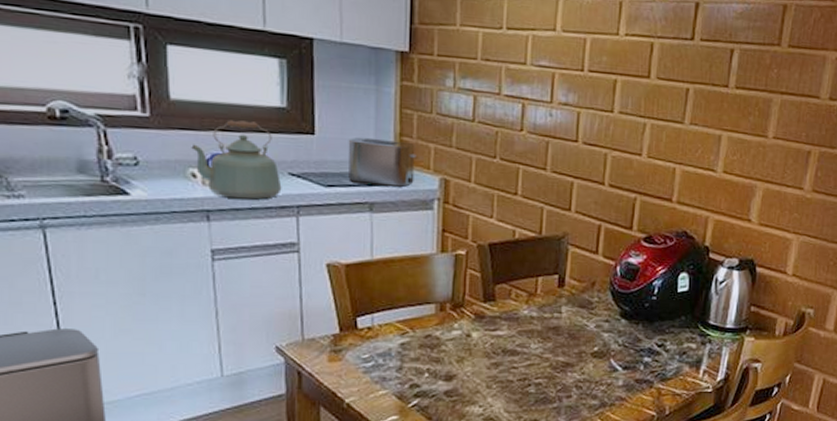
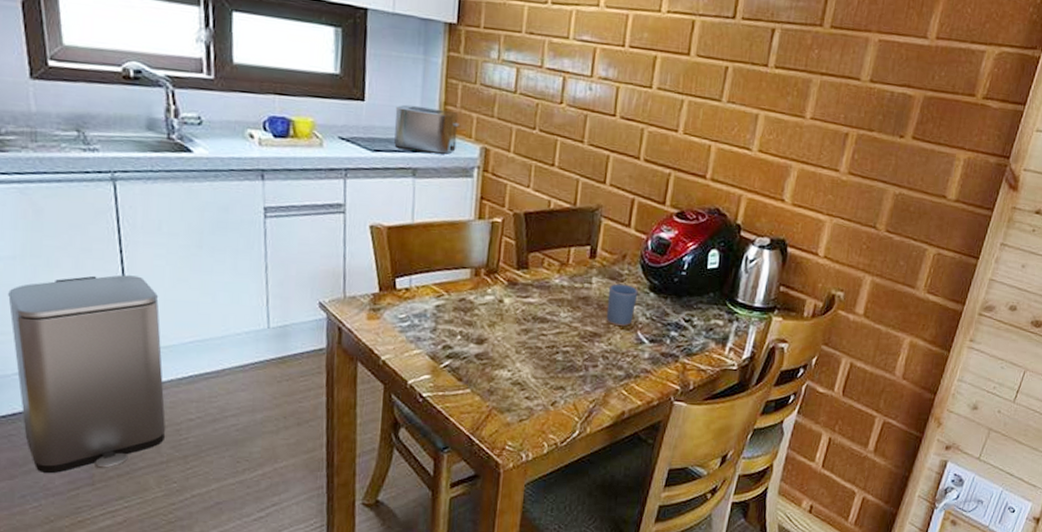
kettle: present [191,120,282,201] -> none [250,84,332,162]
mug: none [578,311,609,354] -> present [606,283,638,326]

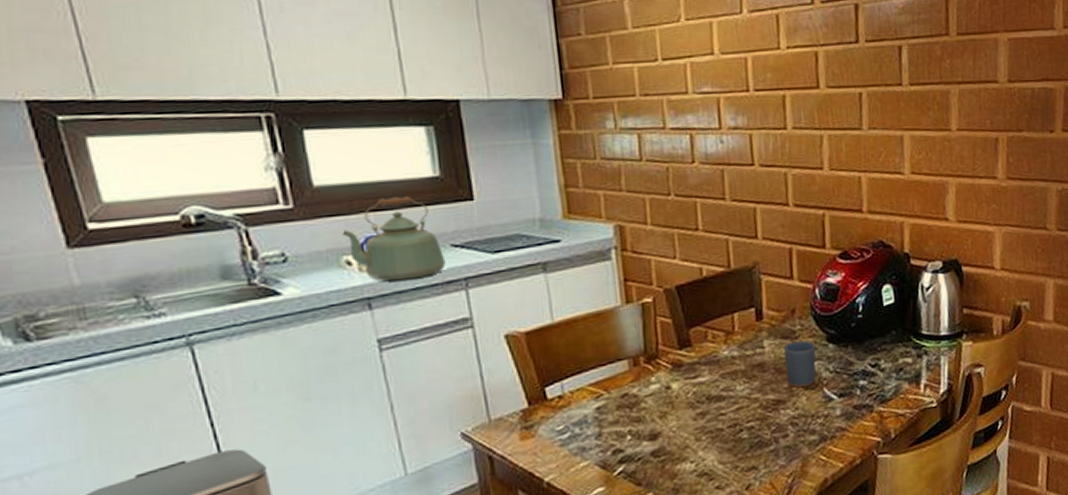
kettle: none [250,84,332,162] -> present [342,196,446,282]
toaster: present [394,104,459,155] -> none [510,192,587,246]

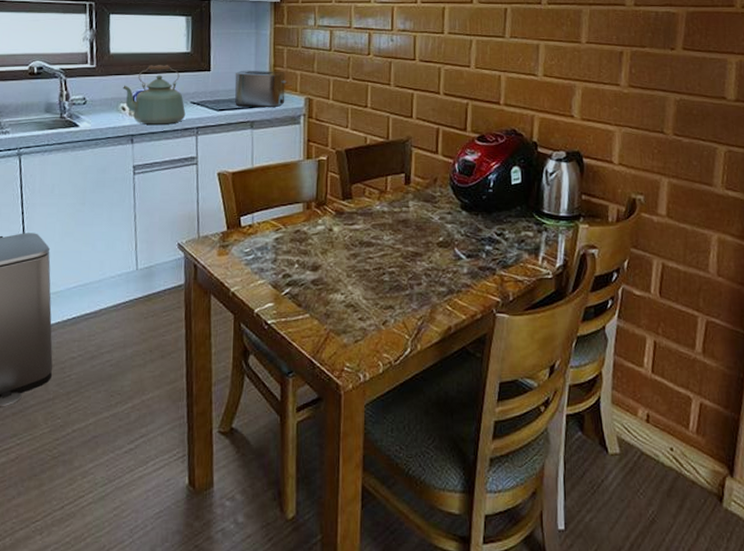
toaster: none [510,192,587,246] -> present [234,70,287,108]
mug: present [783,340,817,387] -> none [424,205,451,244]

